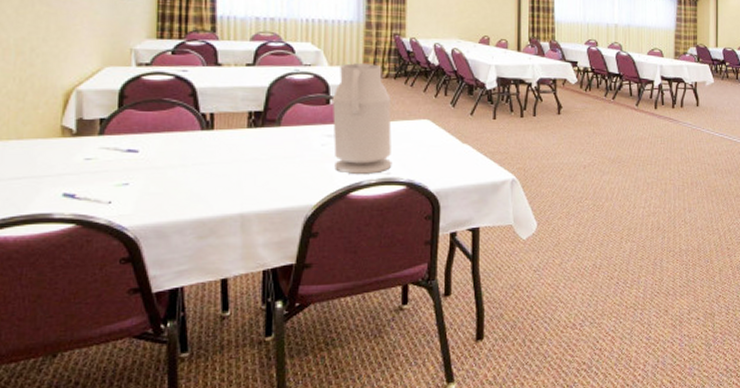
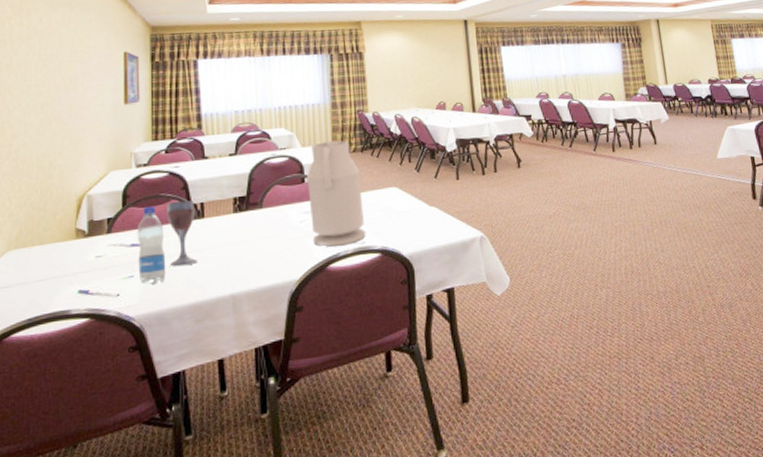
bottle: none [134,110,167,194] -> present [137,205,166,285]
cup: none [171,109,203,179] -> present [167,201,197,267]

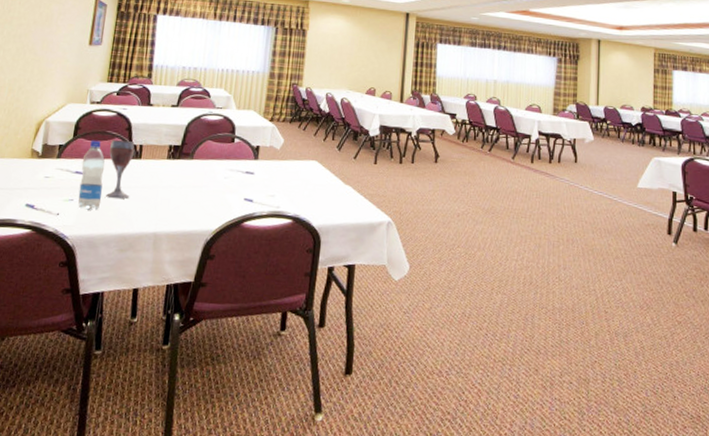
water jug: present [306,140,366,247] -> none [233,108,287,207]

